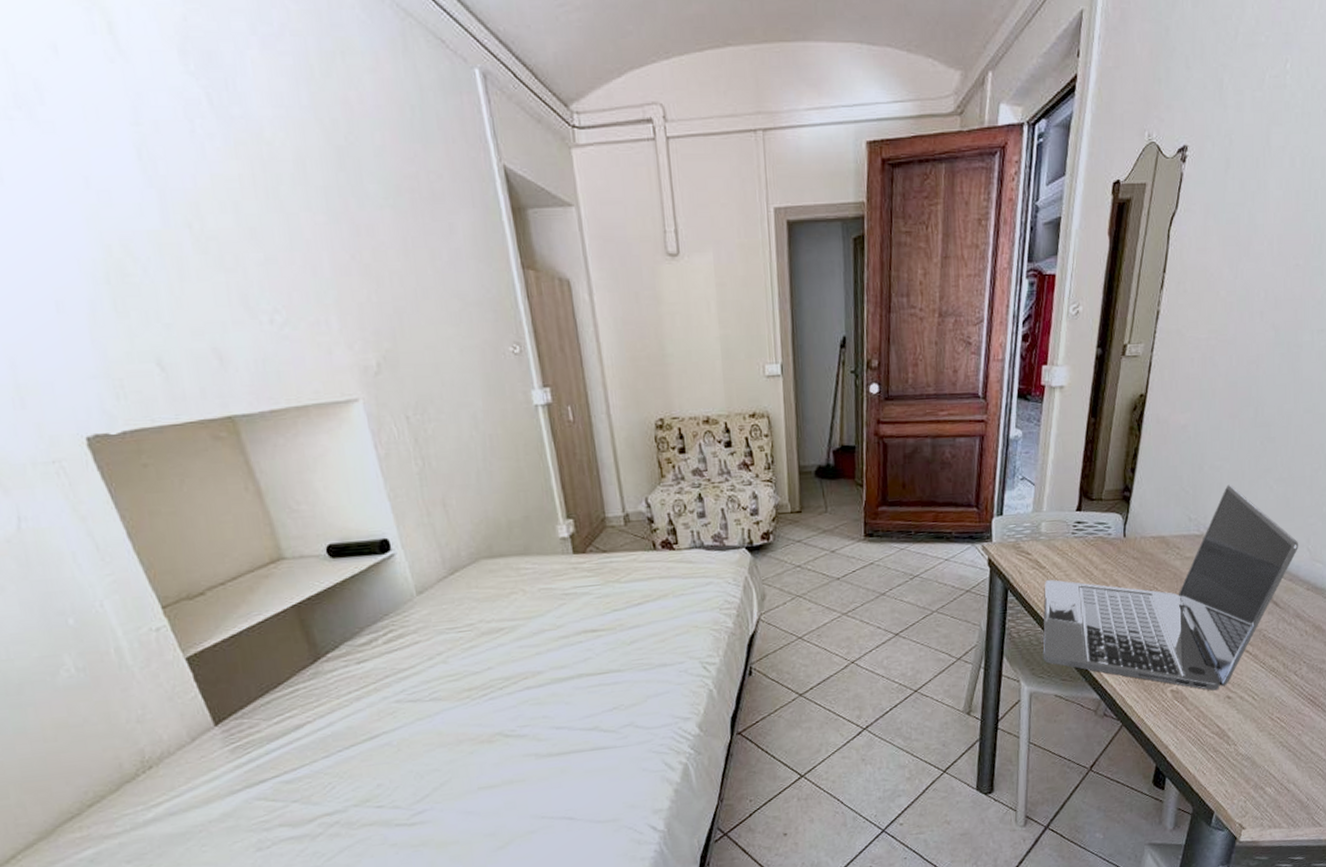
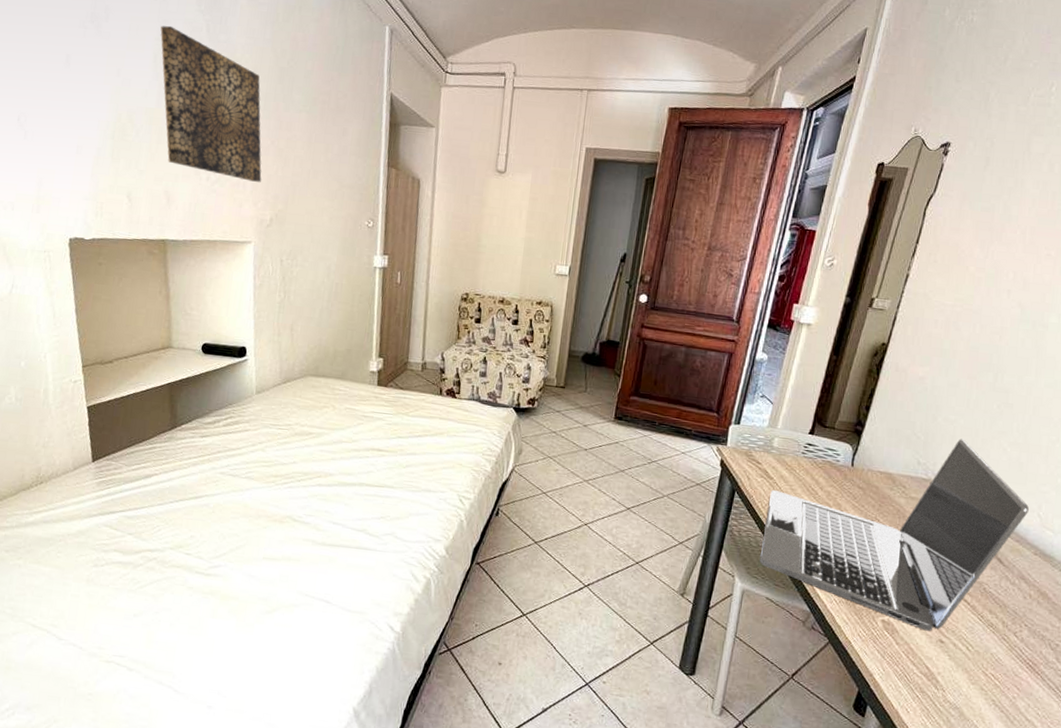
wall art: none [133,102,350,316] -> present [160,26,262,182]

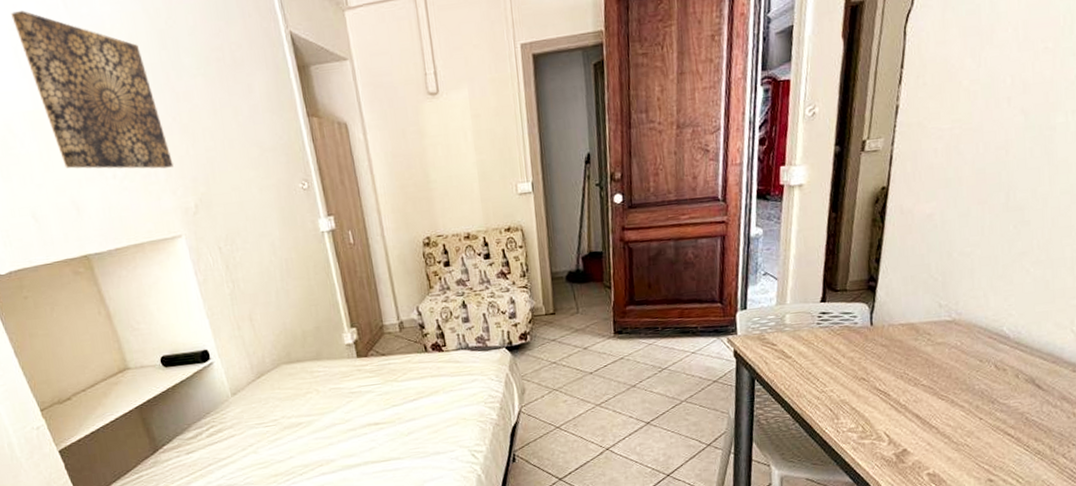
laptop: present [759,438,1029,631] -> none [791,269,1061,474]

